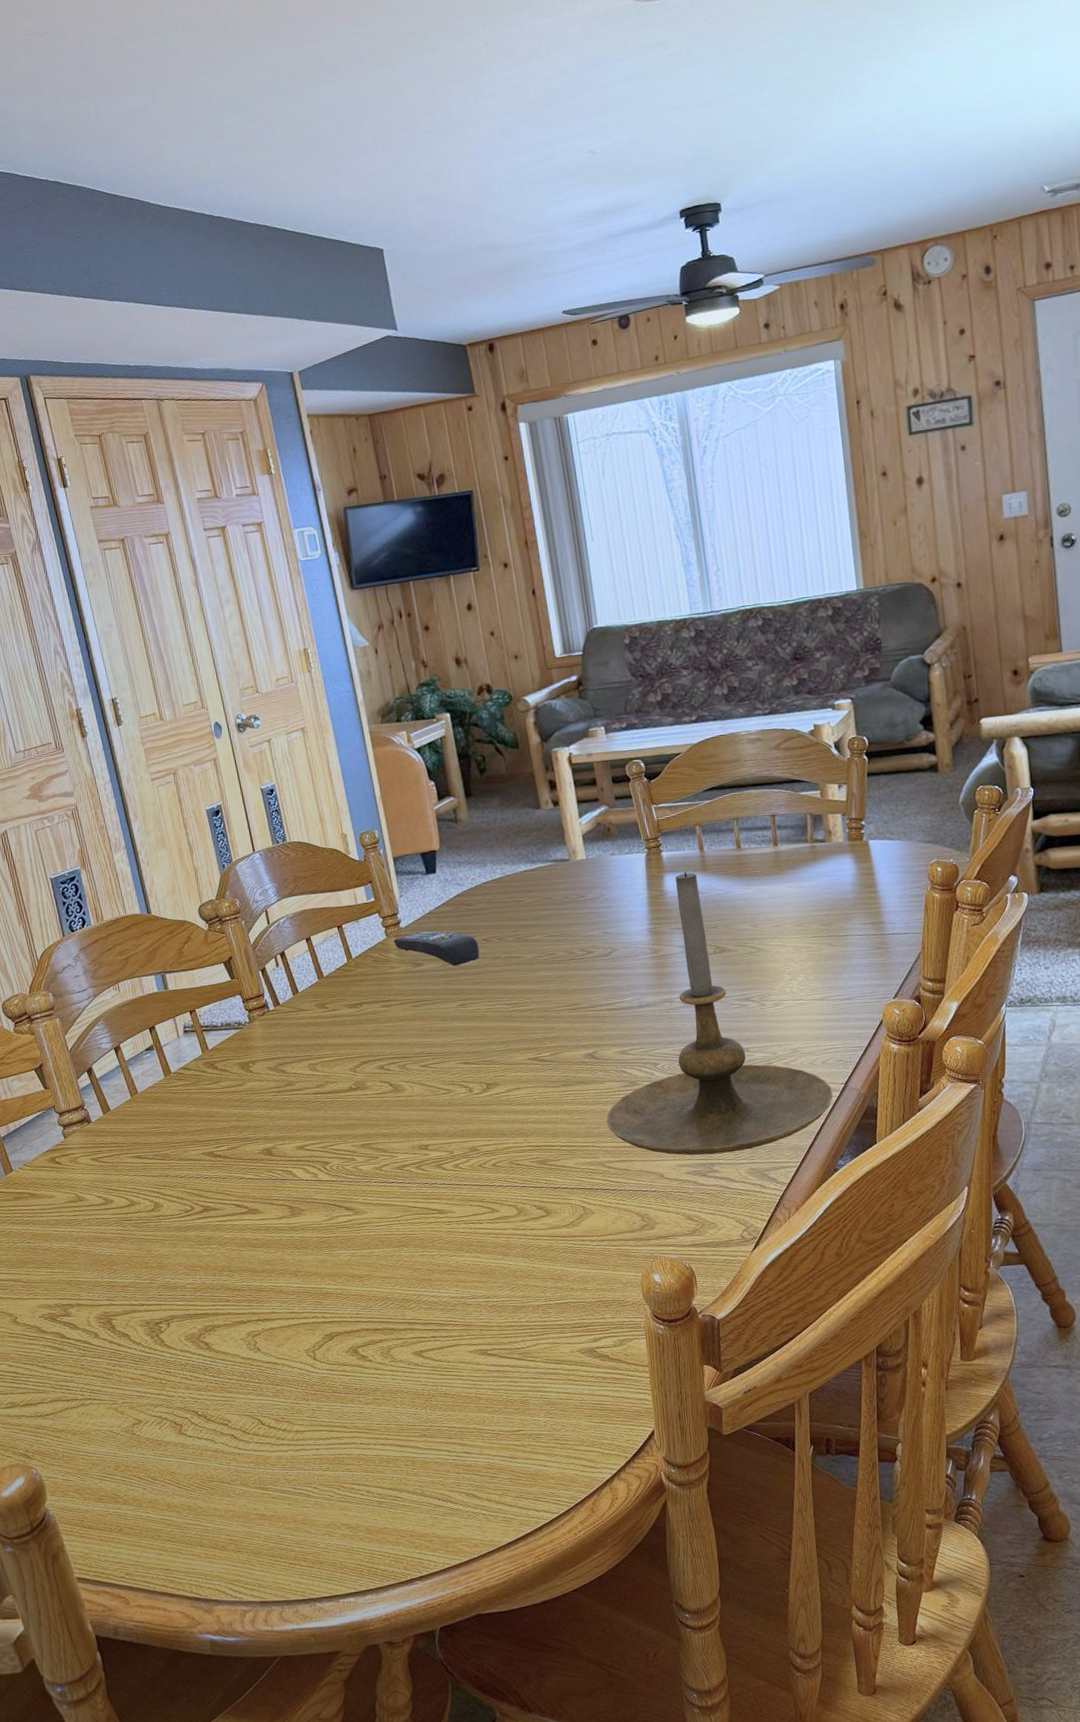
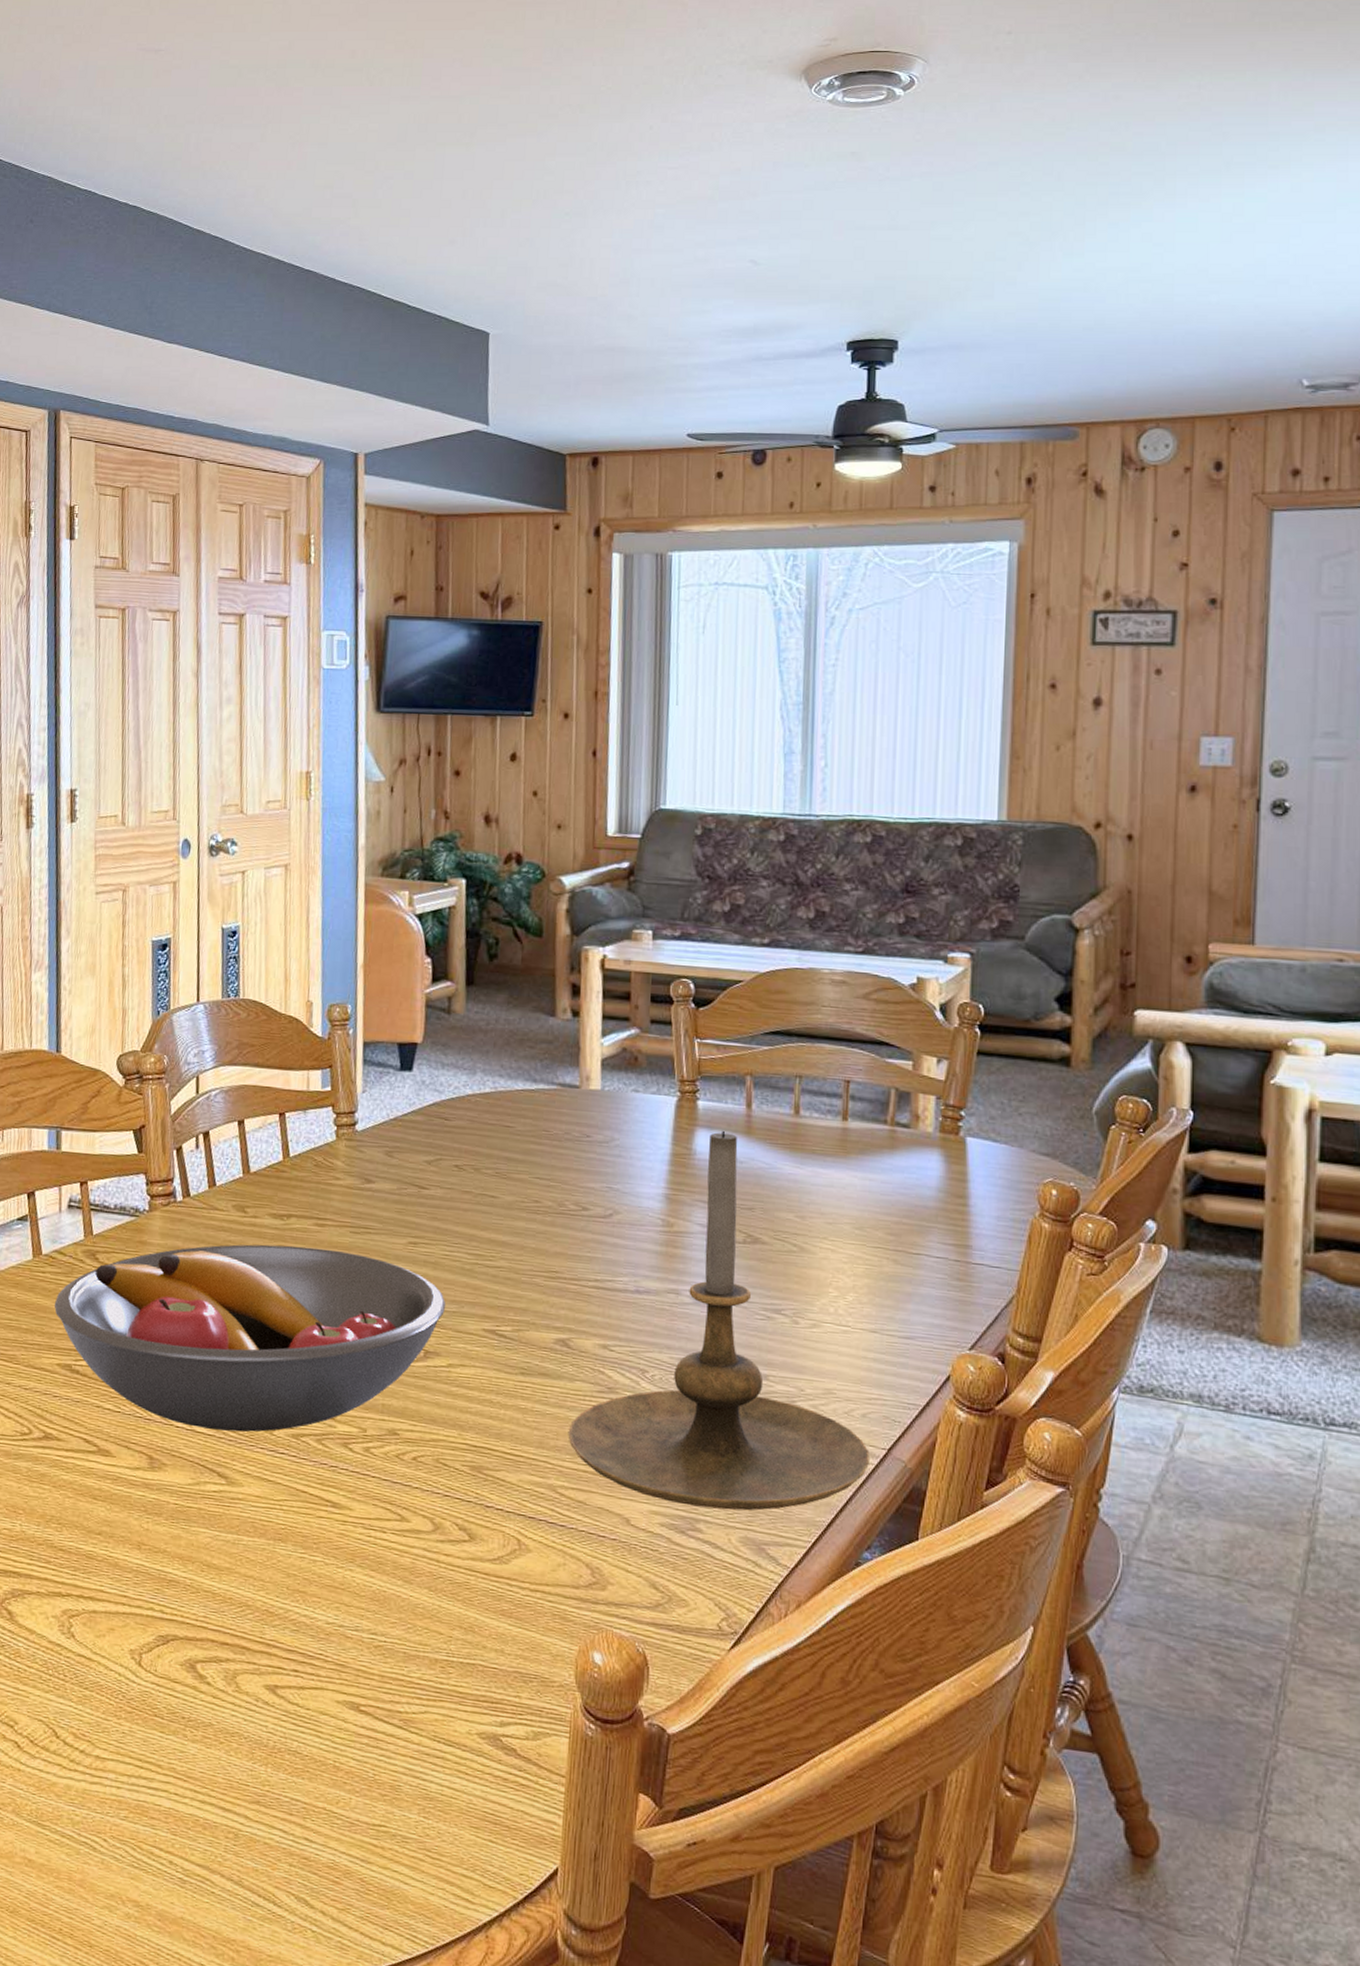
fruit bowl: none [189,1022,497,1178] -> present [54,1244,446,1432]
remote control: present [394,931,480,966] -> none [344,1140,448,1192]

